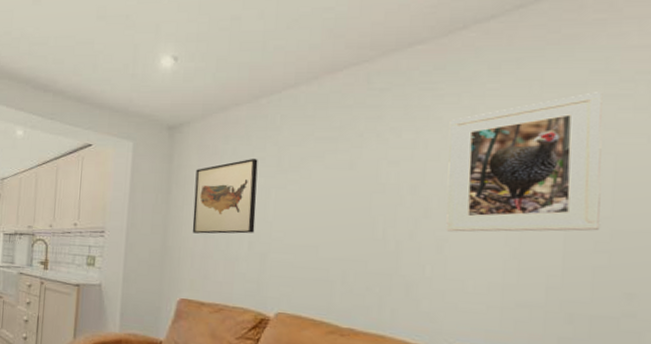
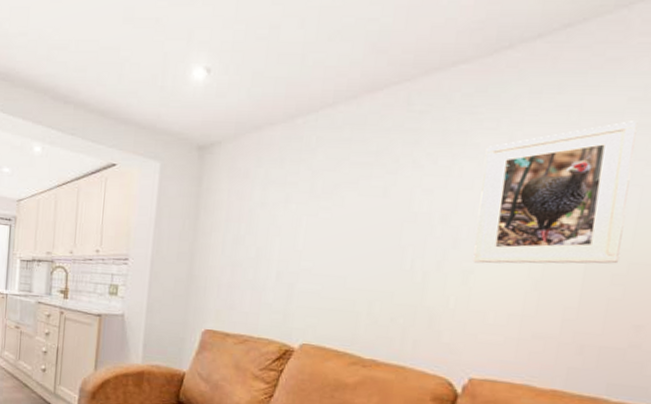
wall art: present [192,159,258,234] -> none [219,183,291,263]

